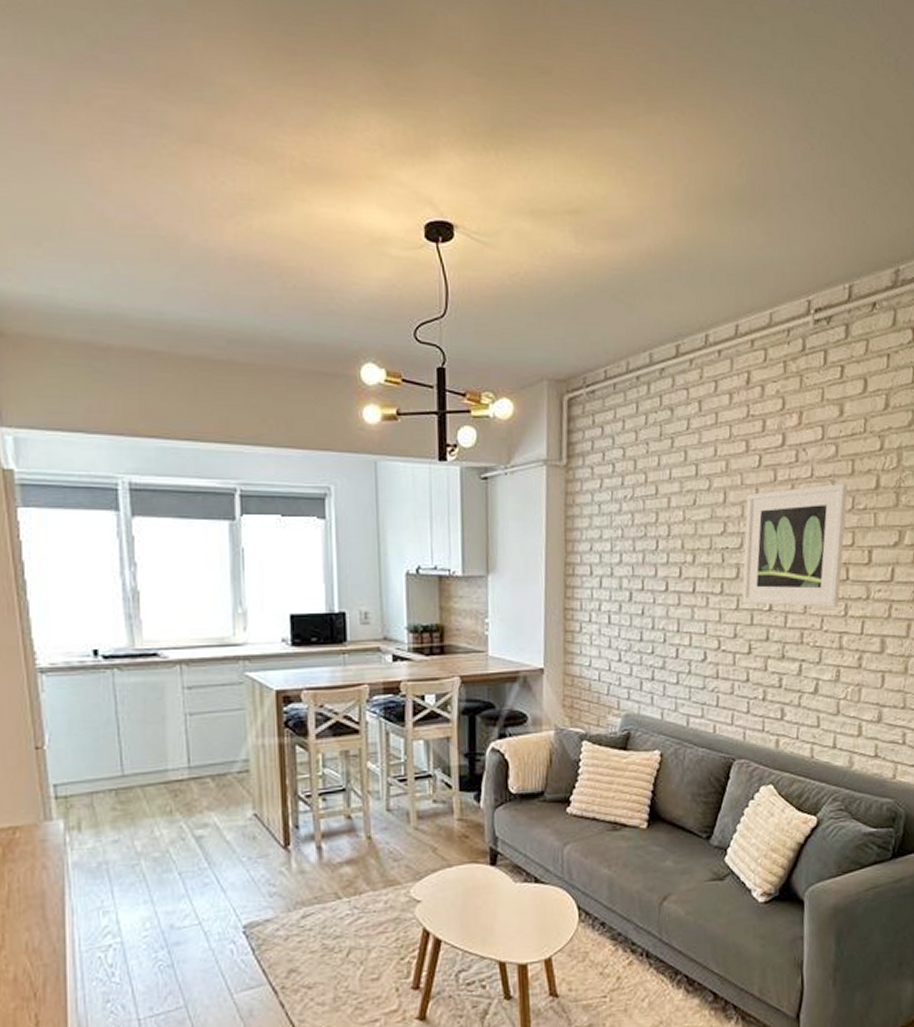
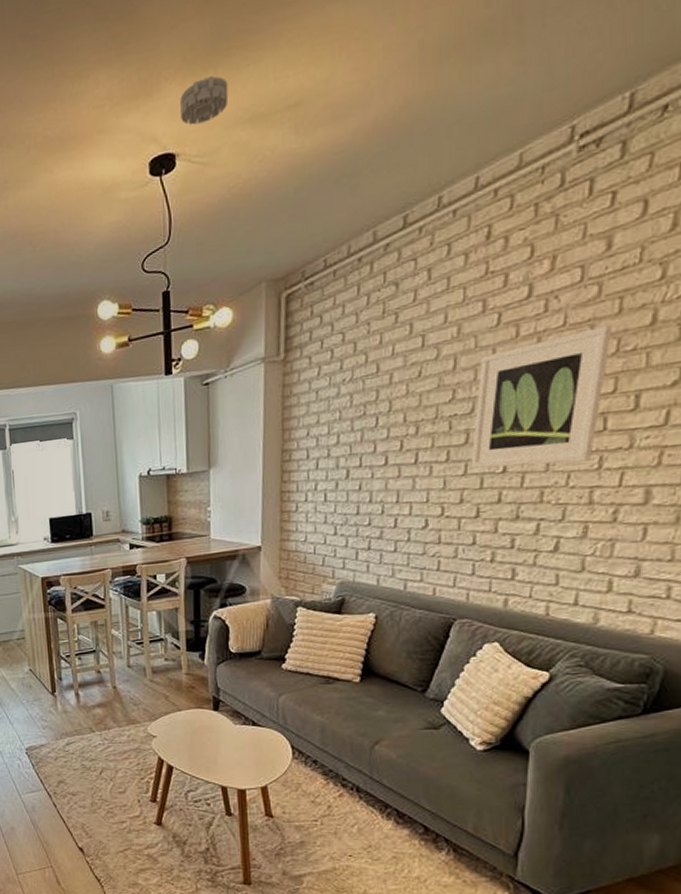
smoke detector: none [459,156,510,202] -> present [180,75,229,126]

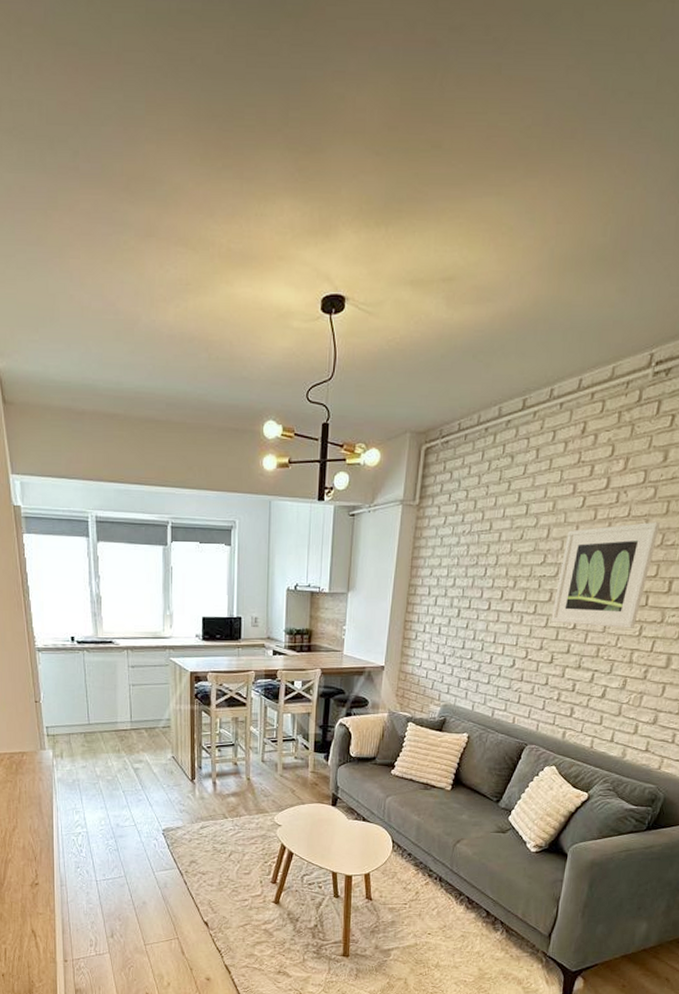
smoke detector: present [180,75,229,126] -> none [353,232,396,274]

